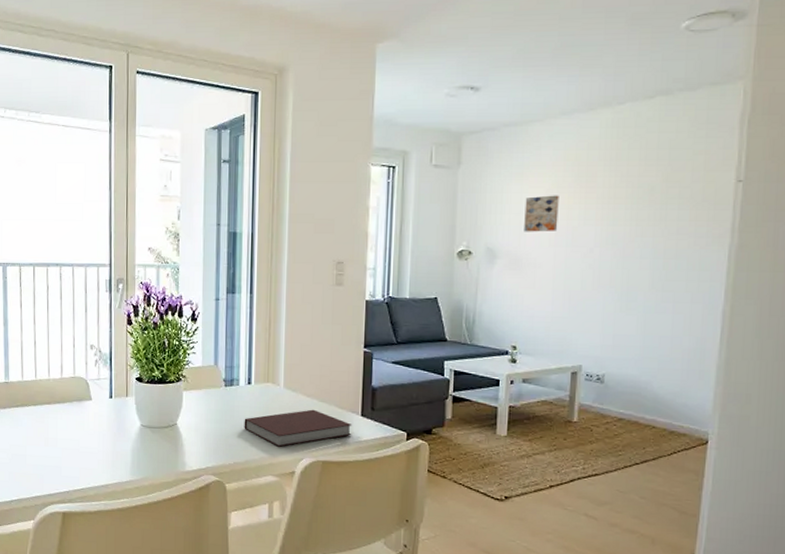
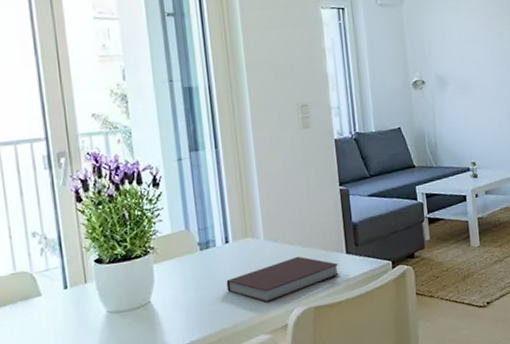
wall art: present [524,195,559,232] -> none [463,23,493,59]

